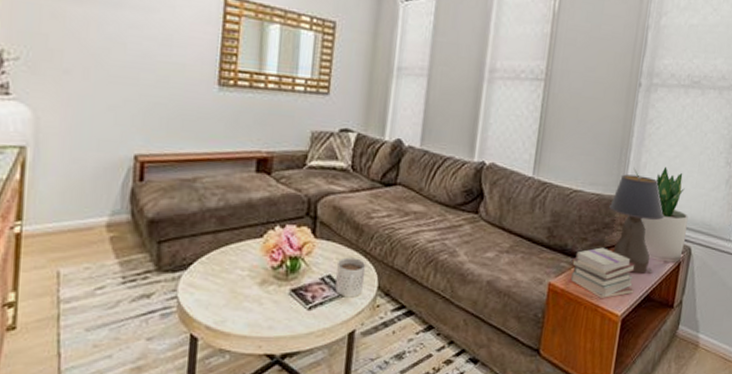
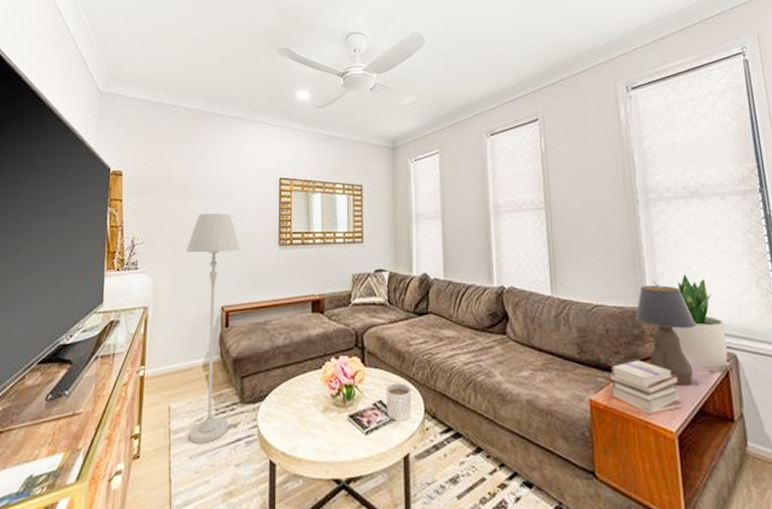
floor lamp: none [84,29,164,316] -> present [186,214,240,444]

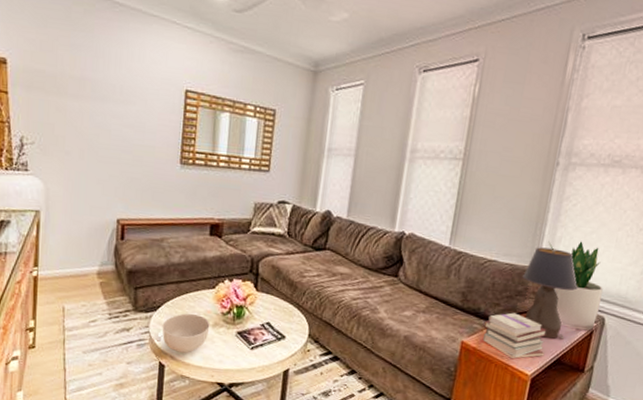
floor lamp: present [186,214,240,444] -> none [80,119,139,342]
bowl: none [270,399,320,448] -> present [162,313,210,354]
mug: present [386,383,412,422] -> none [273,308,299,342]

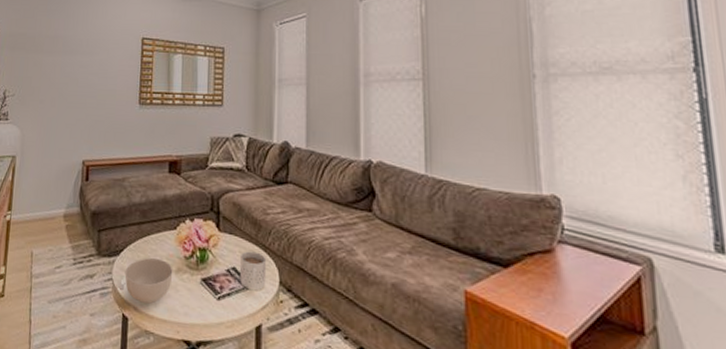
mug: none [273,308,299,342] -> present [240,251,267,291]
books: present [482,312,547,360] -> none [488,252,581,316]
table lamp: present [521,247,578,340] -> none [523,170,602,288]
planter: present [548,241,603,331] -> none [546,161,641,276]

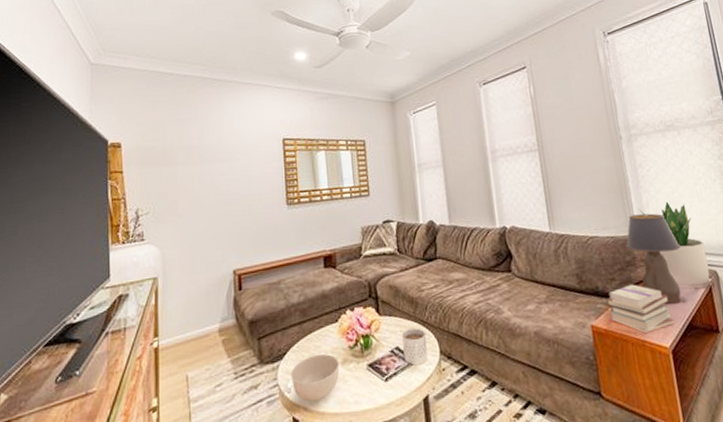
books: none [488,252,581,316] -> present [606,284,676,334]
table lamp: none [523,170,602,288] -> present [625,213,687,304]
planter: none [546,161,641,276] -> present [638,201,711,289]

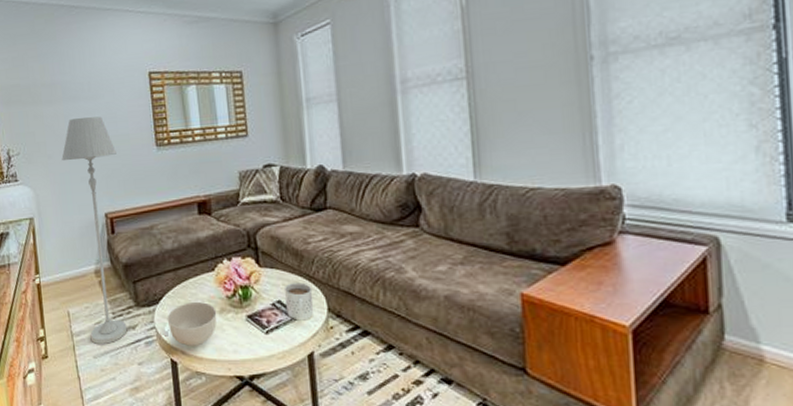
floor lamp: none [193,177,249,410] -> present [62,116,128,345]
books: present [606,284,676,334] -> none [545,248,643,308]
table lamp: present [625,213,687,304] -> none [581,159,666,275]
planter: present [638,201,711,289] -> none [606,144,708,258]

